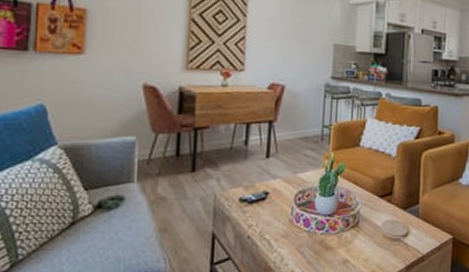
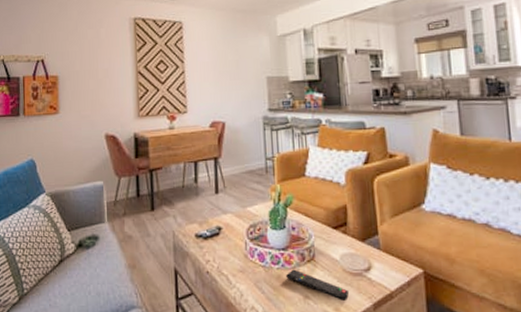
remote control: none [329,234,386,263] -> present [286,269,349,301]

